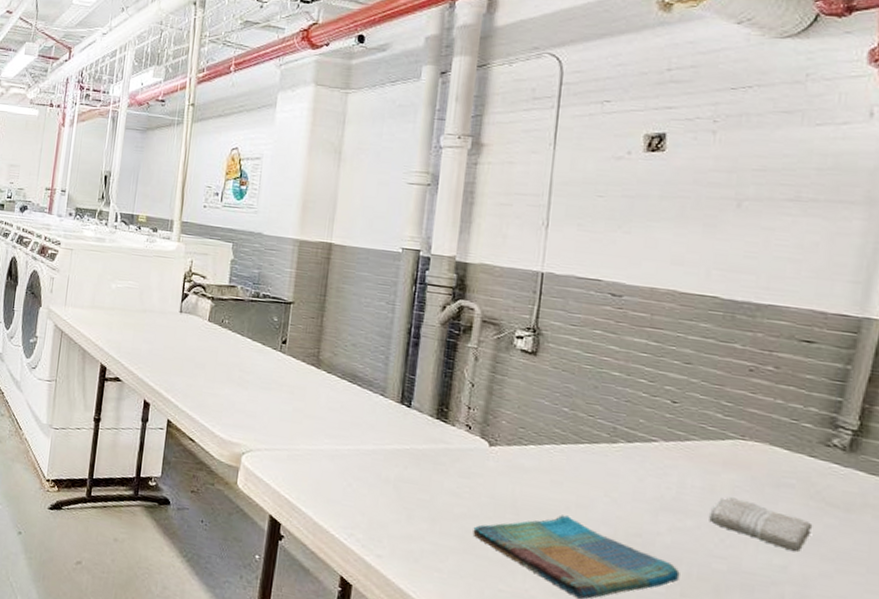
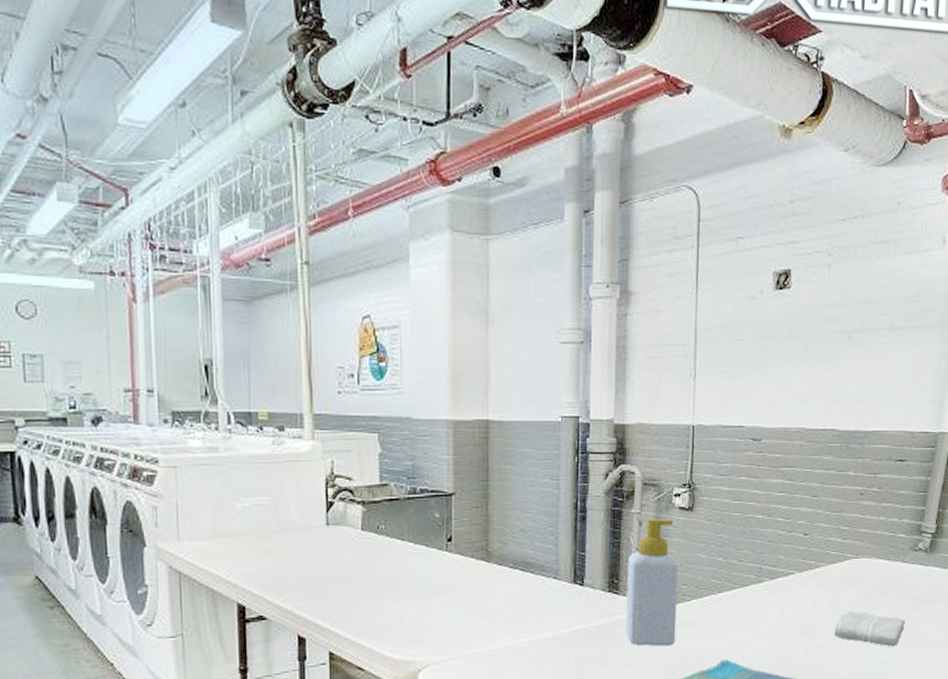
soap bottle: none [451,356,516,488] -> present [625,519,678,647]

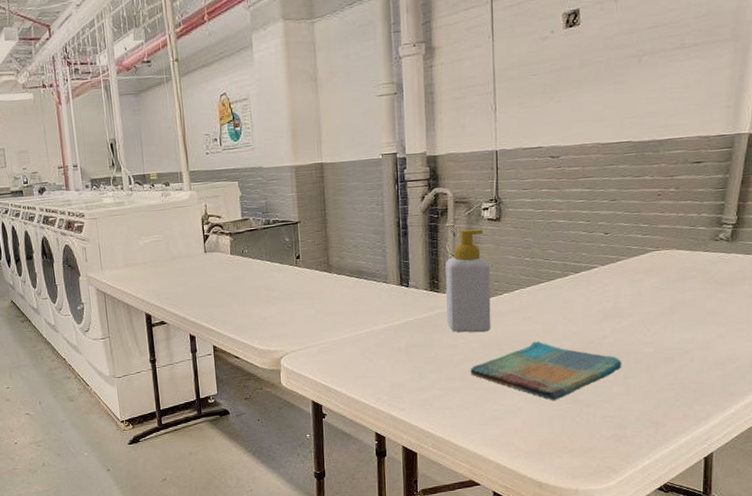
washcloth: present [834,611,906,647] -> none [639,296,710,326]

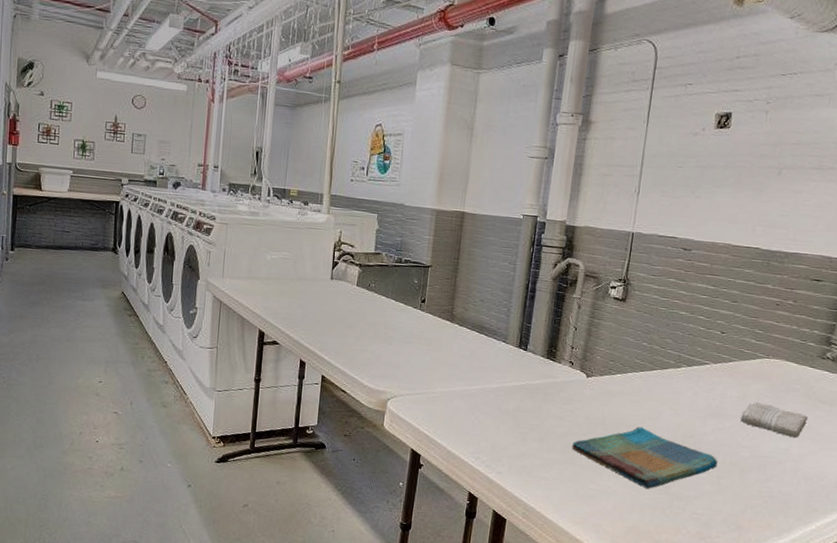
soap bottle: present [446,229,491,333] -> none [557,304,608,409]
washcloth: none [639,296,710,326] -> present [740,402,809,438]

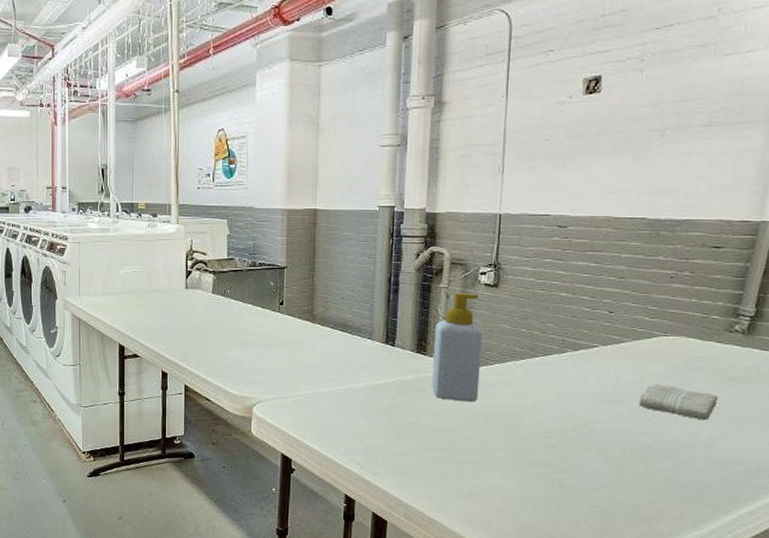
soap bottle: none [557,304,608,409] -> present [431,293,483,402]
dish towel: present [571,426,718,489] -> none [451,418,617,483]

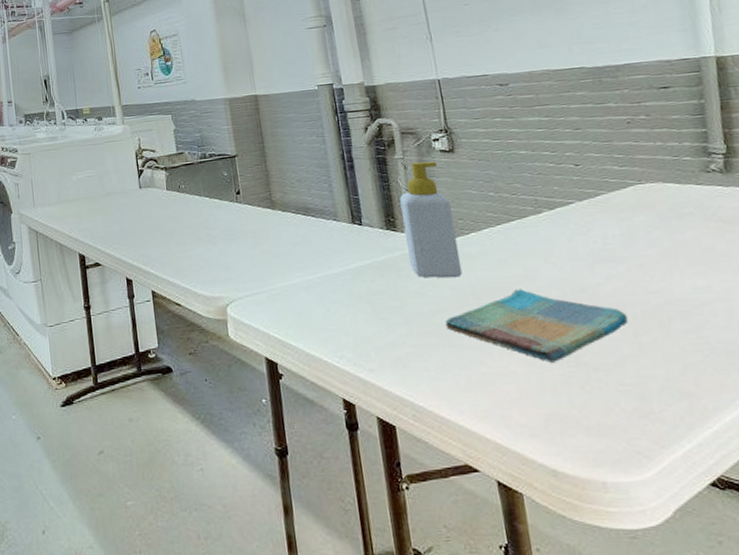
dish towel: none [451,418,617,483] -> present [445,289,629,363]
washcloth: present [639,384,719,421] -> none [634,236,720,272]

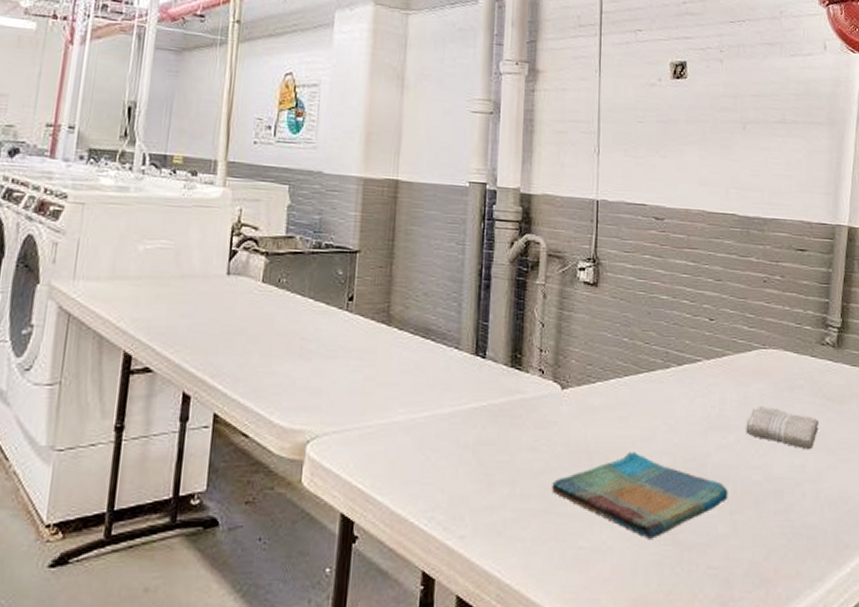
soap bottle: present [399,161,463,278] -> none [527,292,583,433]
washcloth: none [634,236,720,272] -> present [746,406,819,450]

